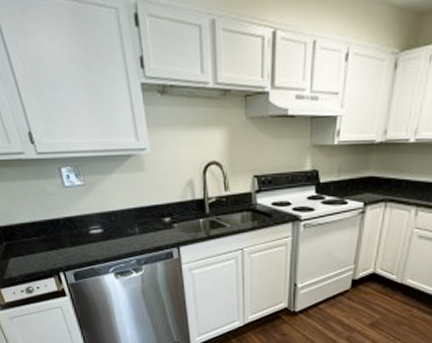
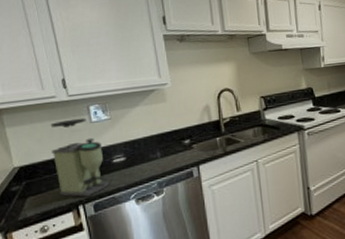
coffee grinder: none [22,181,88,264] -> present [50,117,110,197]

